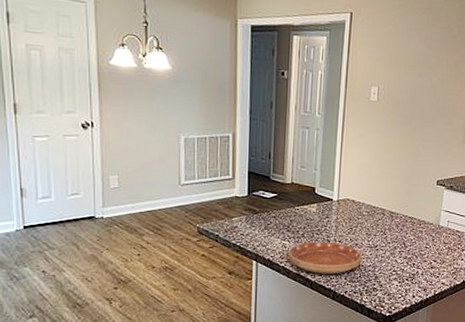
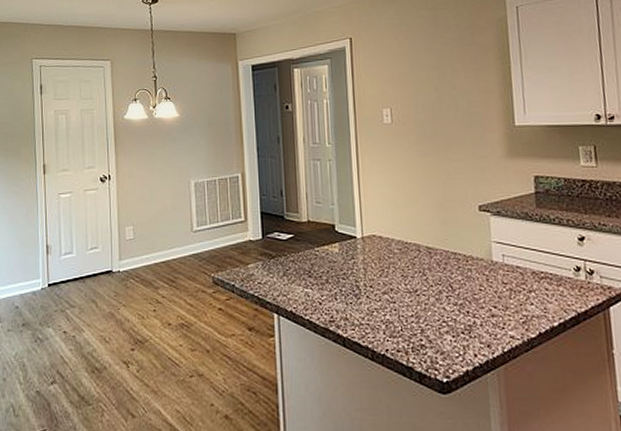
saucer: present [288,241,362,274] -> none [313,287,401,328]

